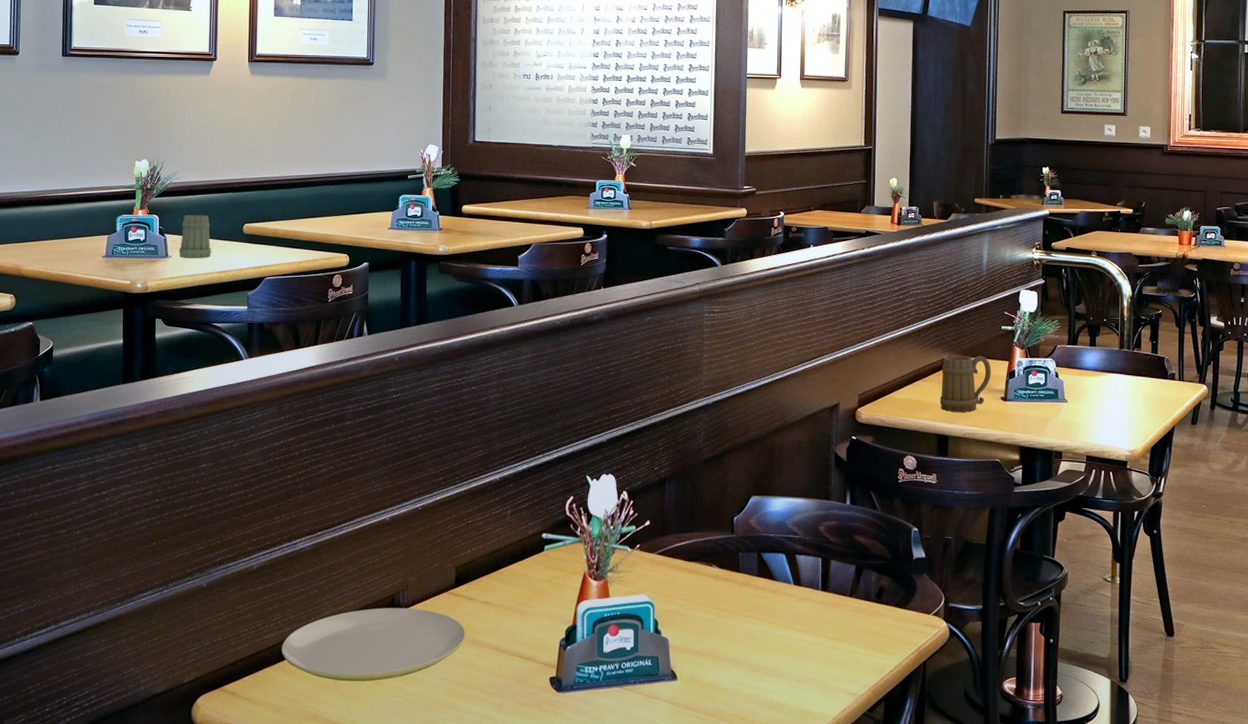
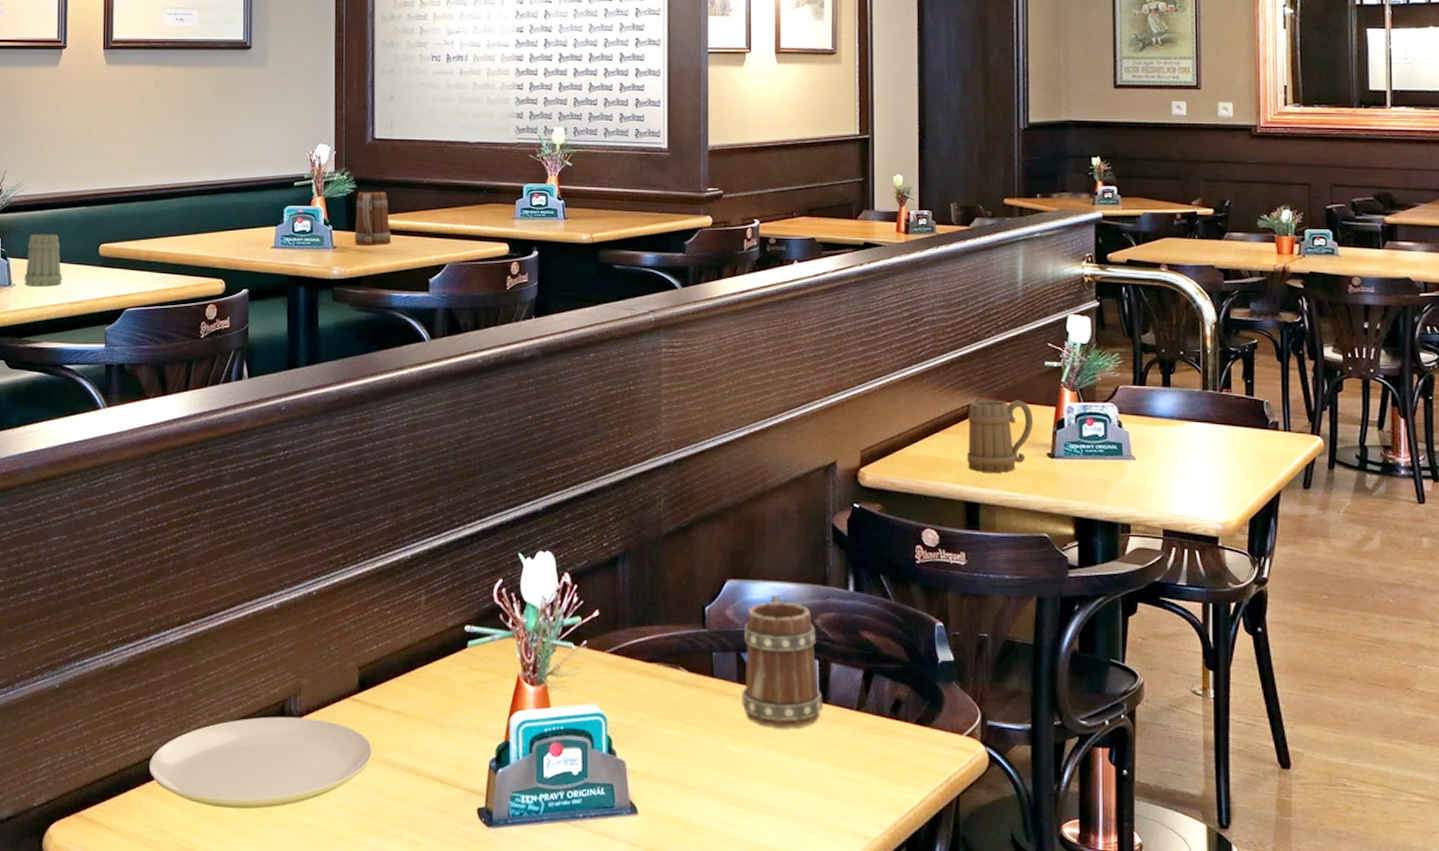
beer mug: none [457,184,487,228] -> present [354,191,391,245]
beer mug: none [761,508,824,612] -> present [742,595,823,729]

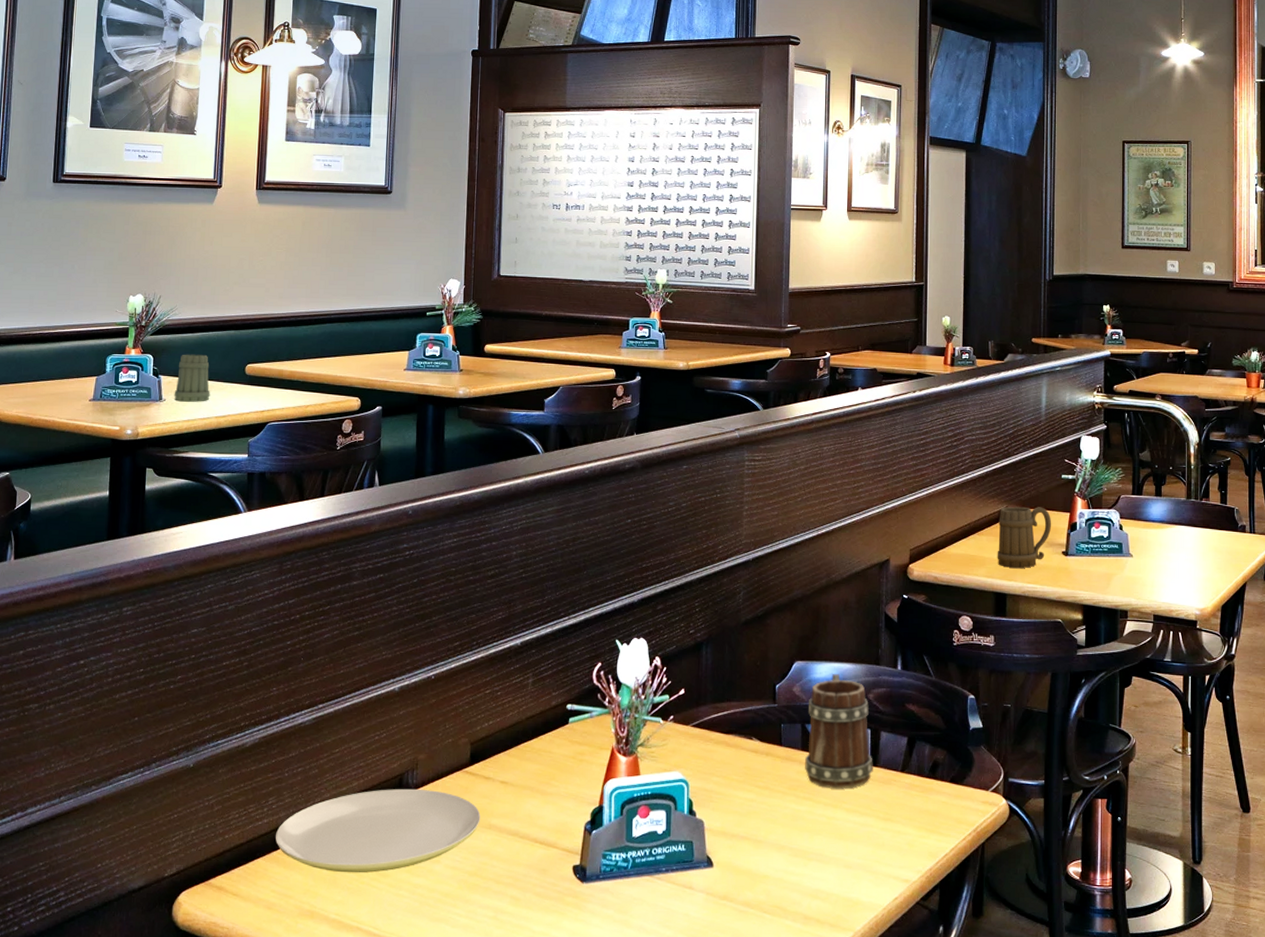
beer mug: present [354,191,391,245] -> none [479,321,512,369]

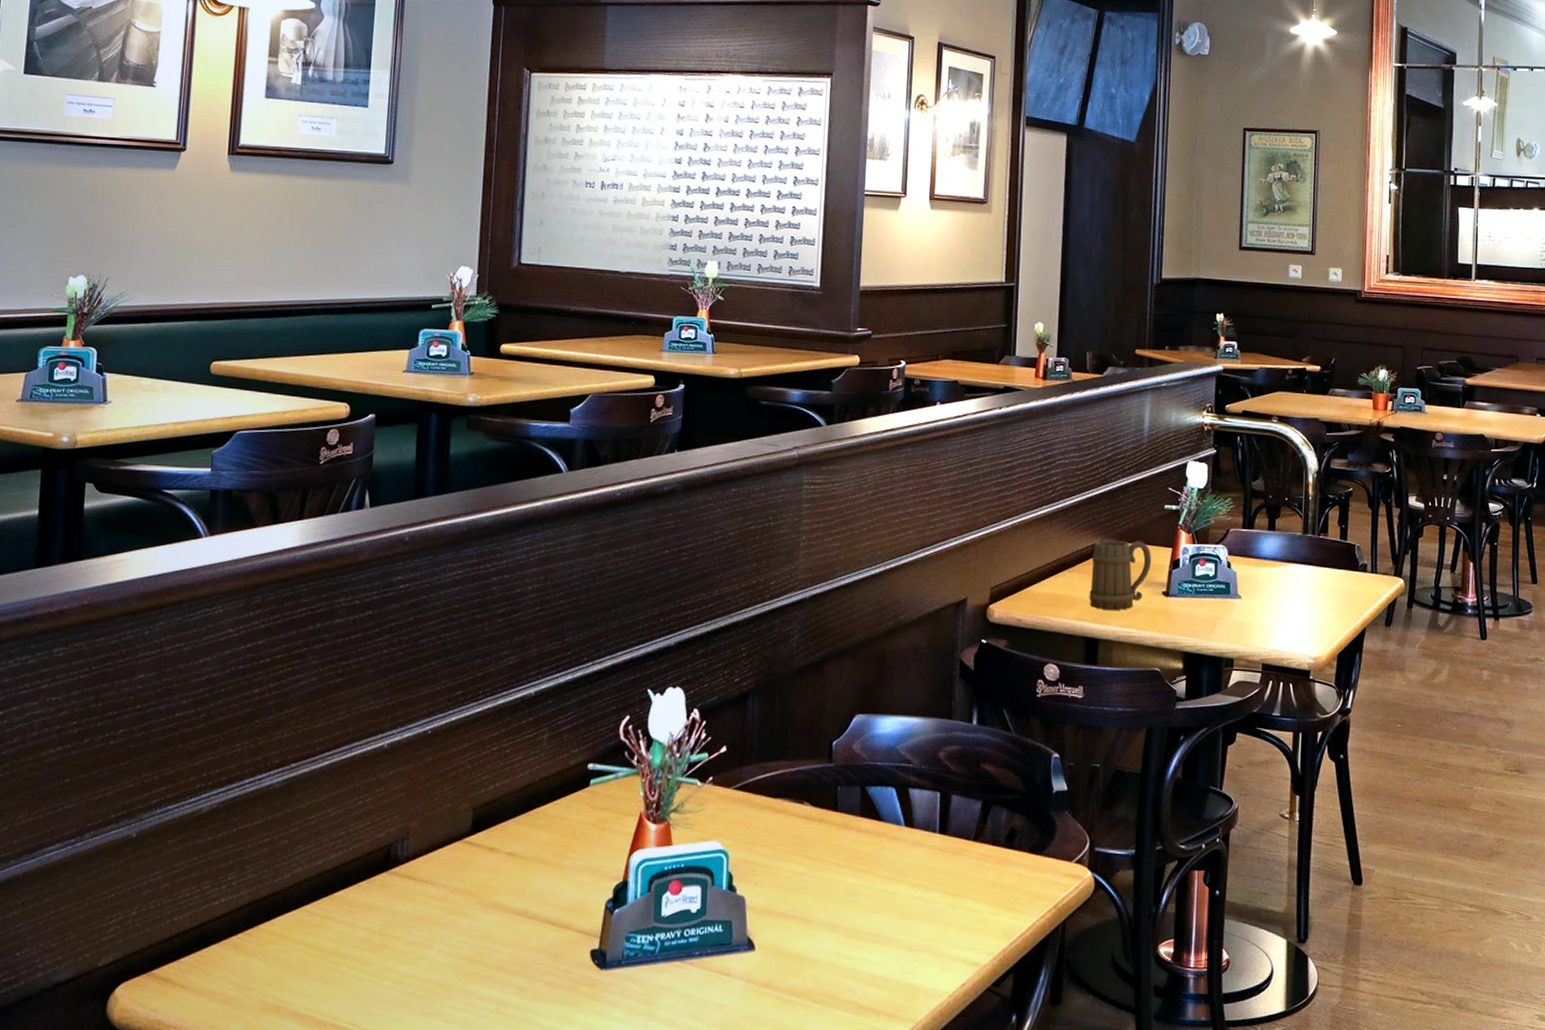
beer mug: present [174,354,210,402] -> none [121,348,167,406]
plate: present [276,788,481,873] -> none [235,861,483,961]
beer mug: present [805,674,873,789] -> none [863,729,942,861]

